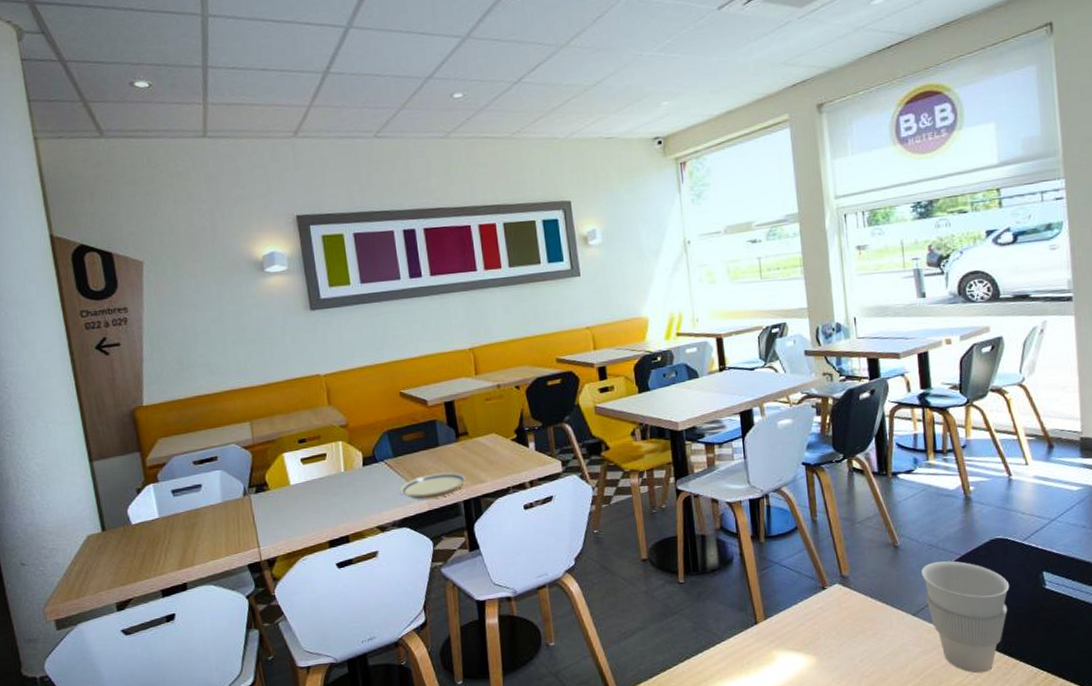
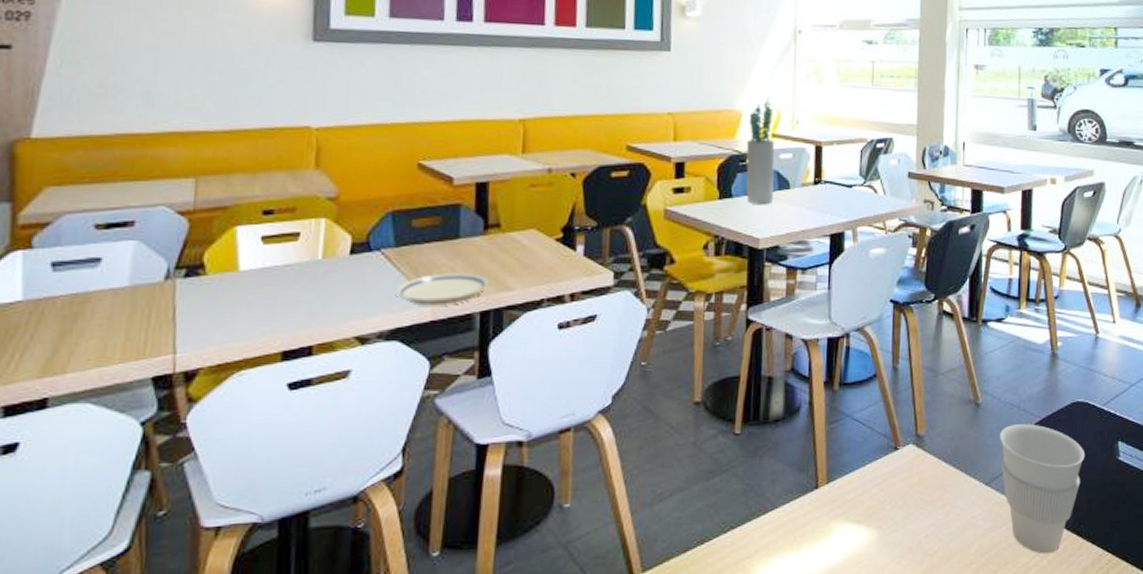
vase: none [654,303,686,394] -> present [746,97,775,204]

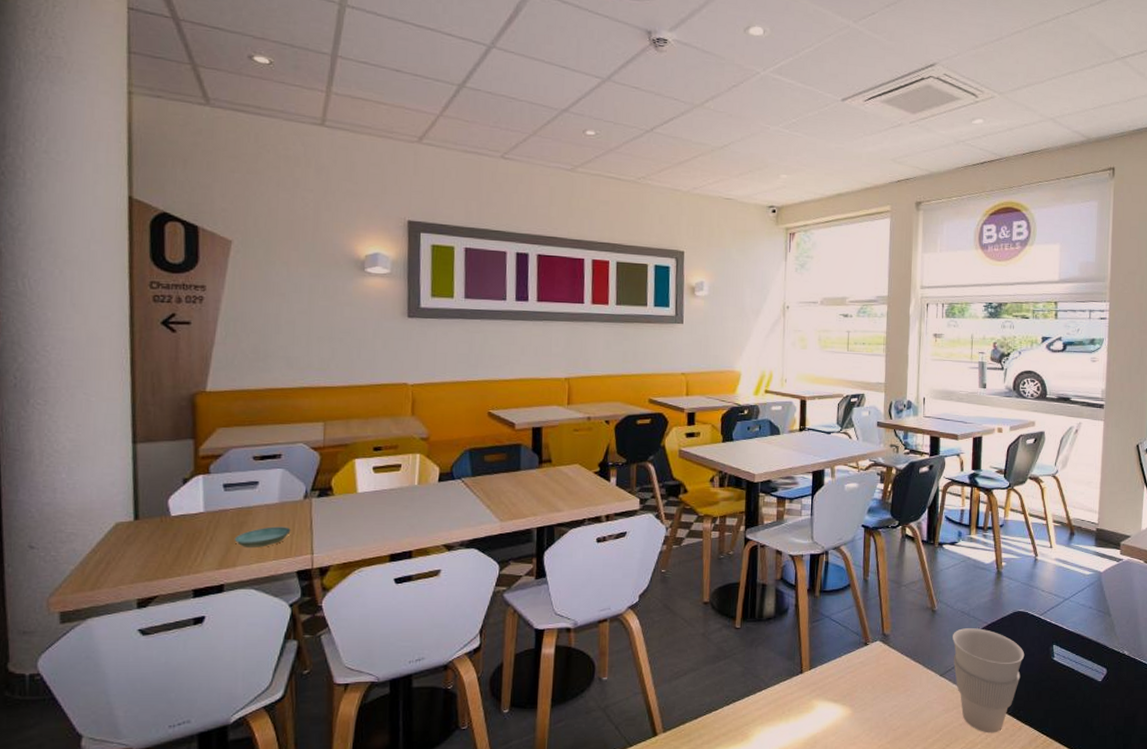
saucer: none [64,318,146,348] -> present [234,526,291,549]
plate: present [397,273,489,306] -> none [474,497,543,522]
vase: present [746,97,775,204] -> none [744,361,768,447]

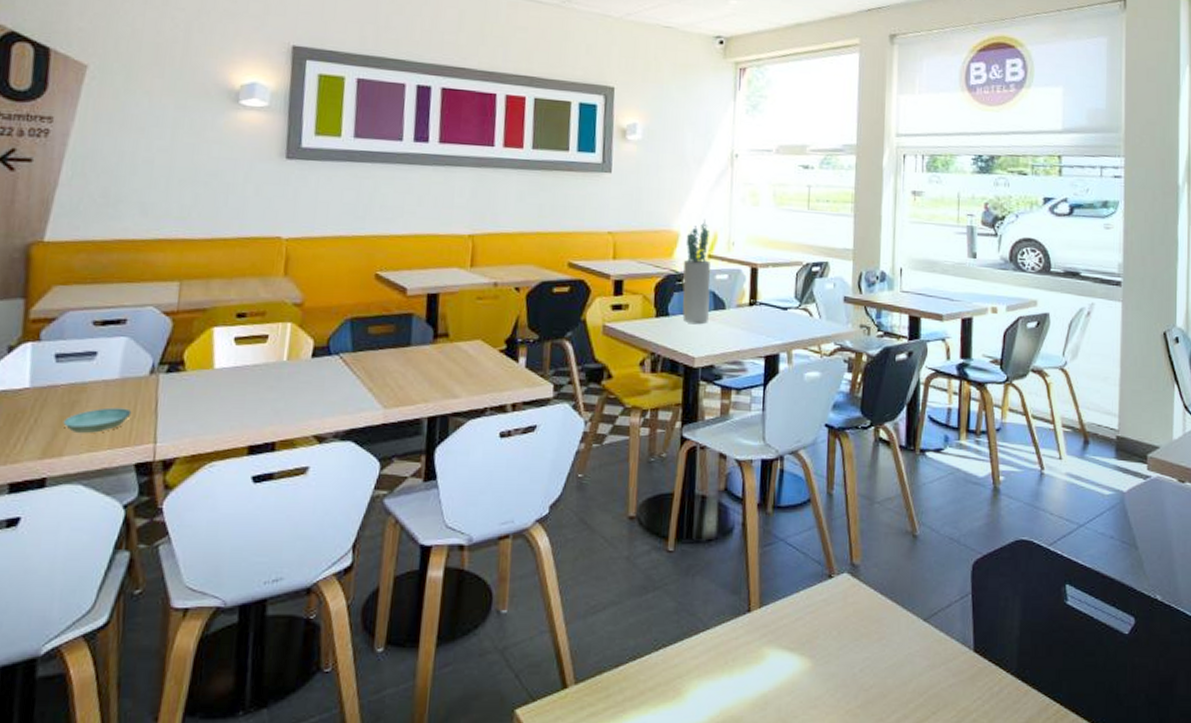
vase: none [744,361,768,447] -> present [682,219,711,324]
cup: present [952,628,1025,733] -> none [939,559,1030,699]

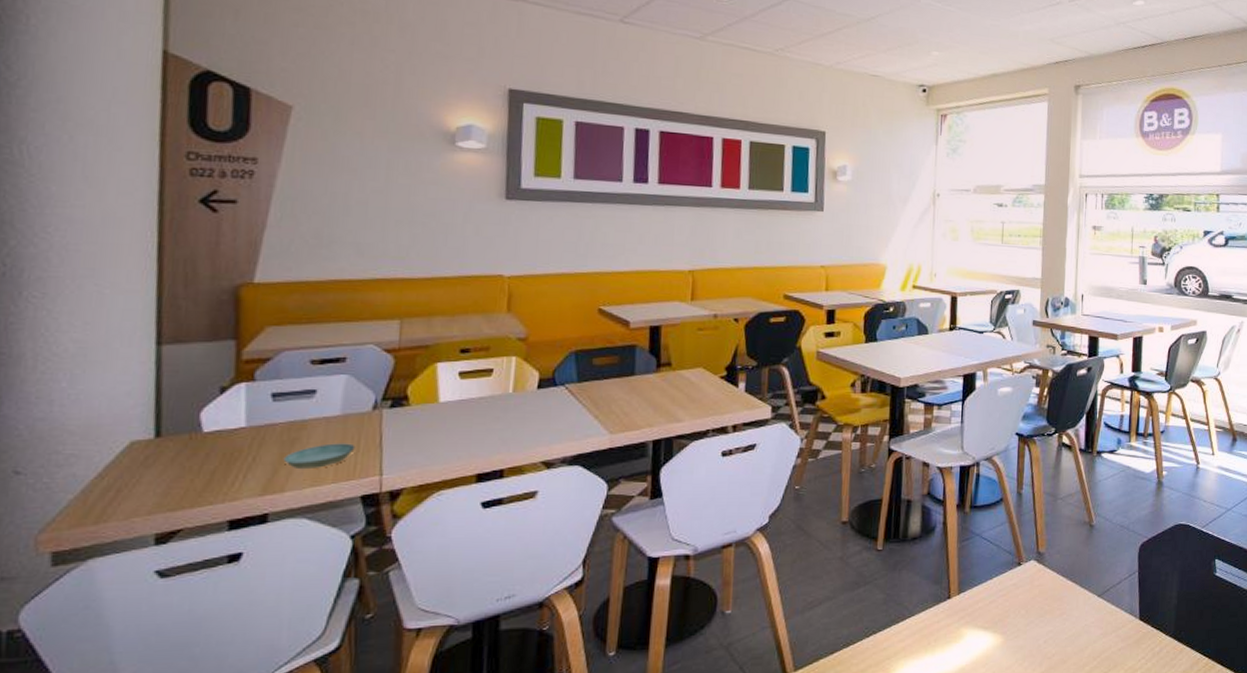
vase: present [682,219,711,324] -> none [889,253,915,347]

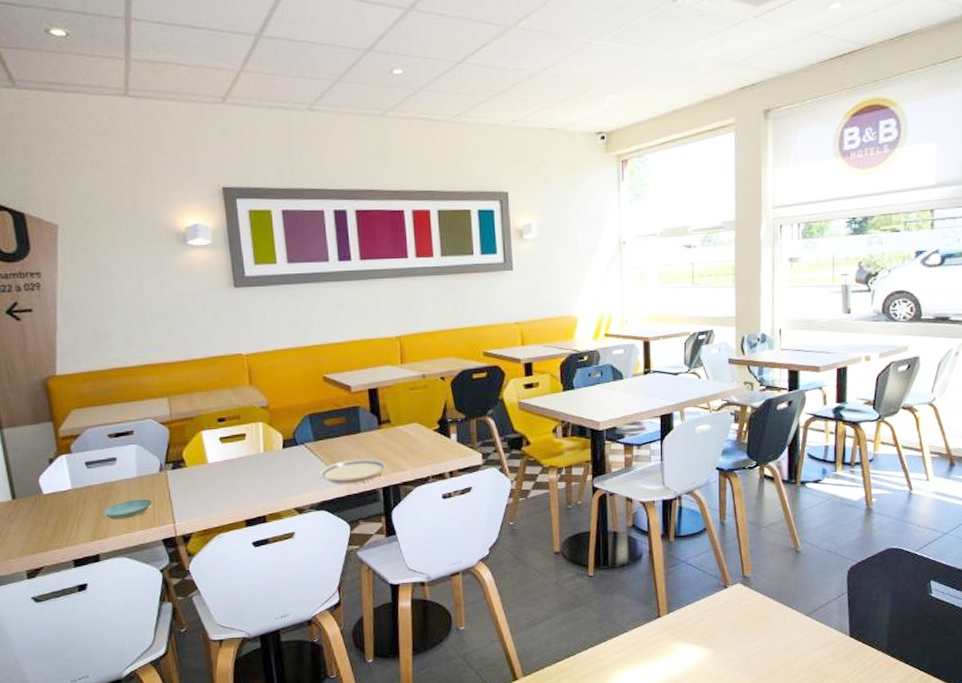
plate: none [579,406,661,435] -> present [320,458,386,484]

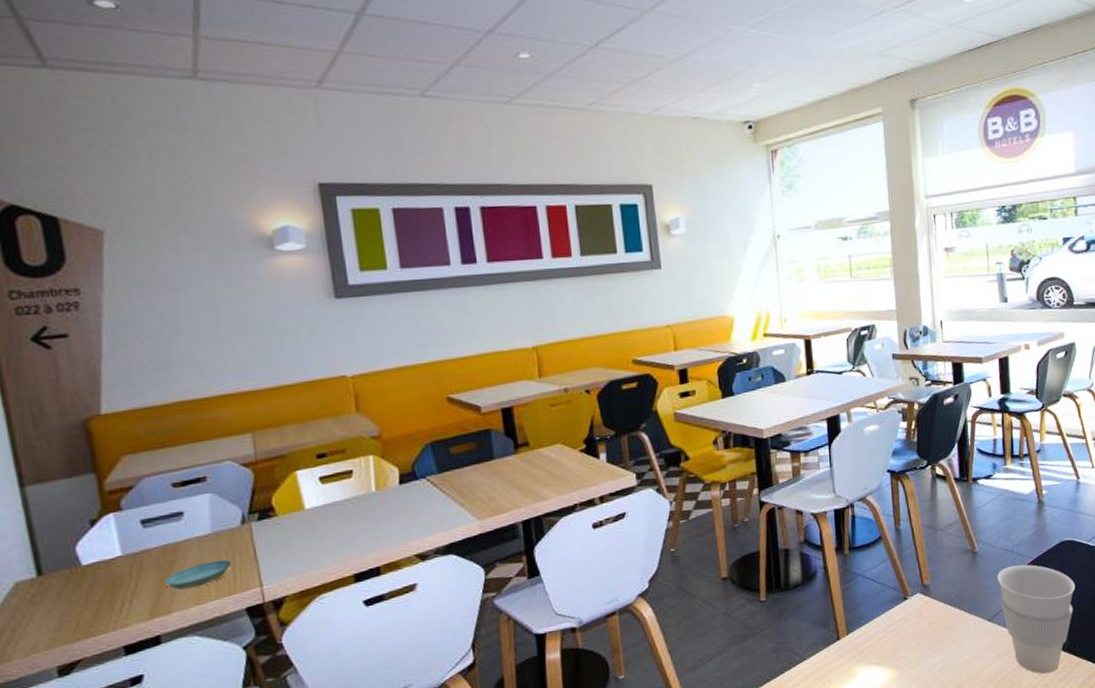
plate: present [320,458,386,484] -> none [446,488,526,522]
cup: none [819,567,899,671] -> present [997,564,1076,674]

